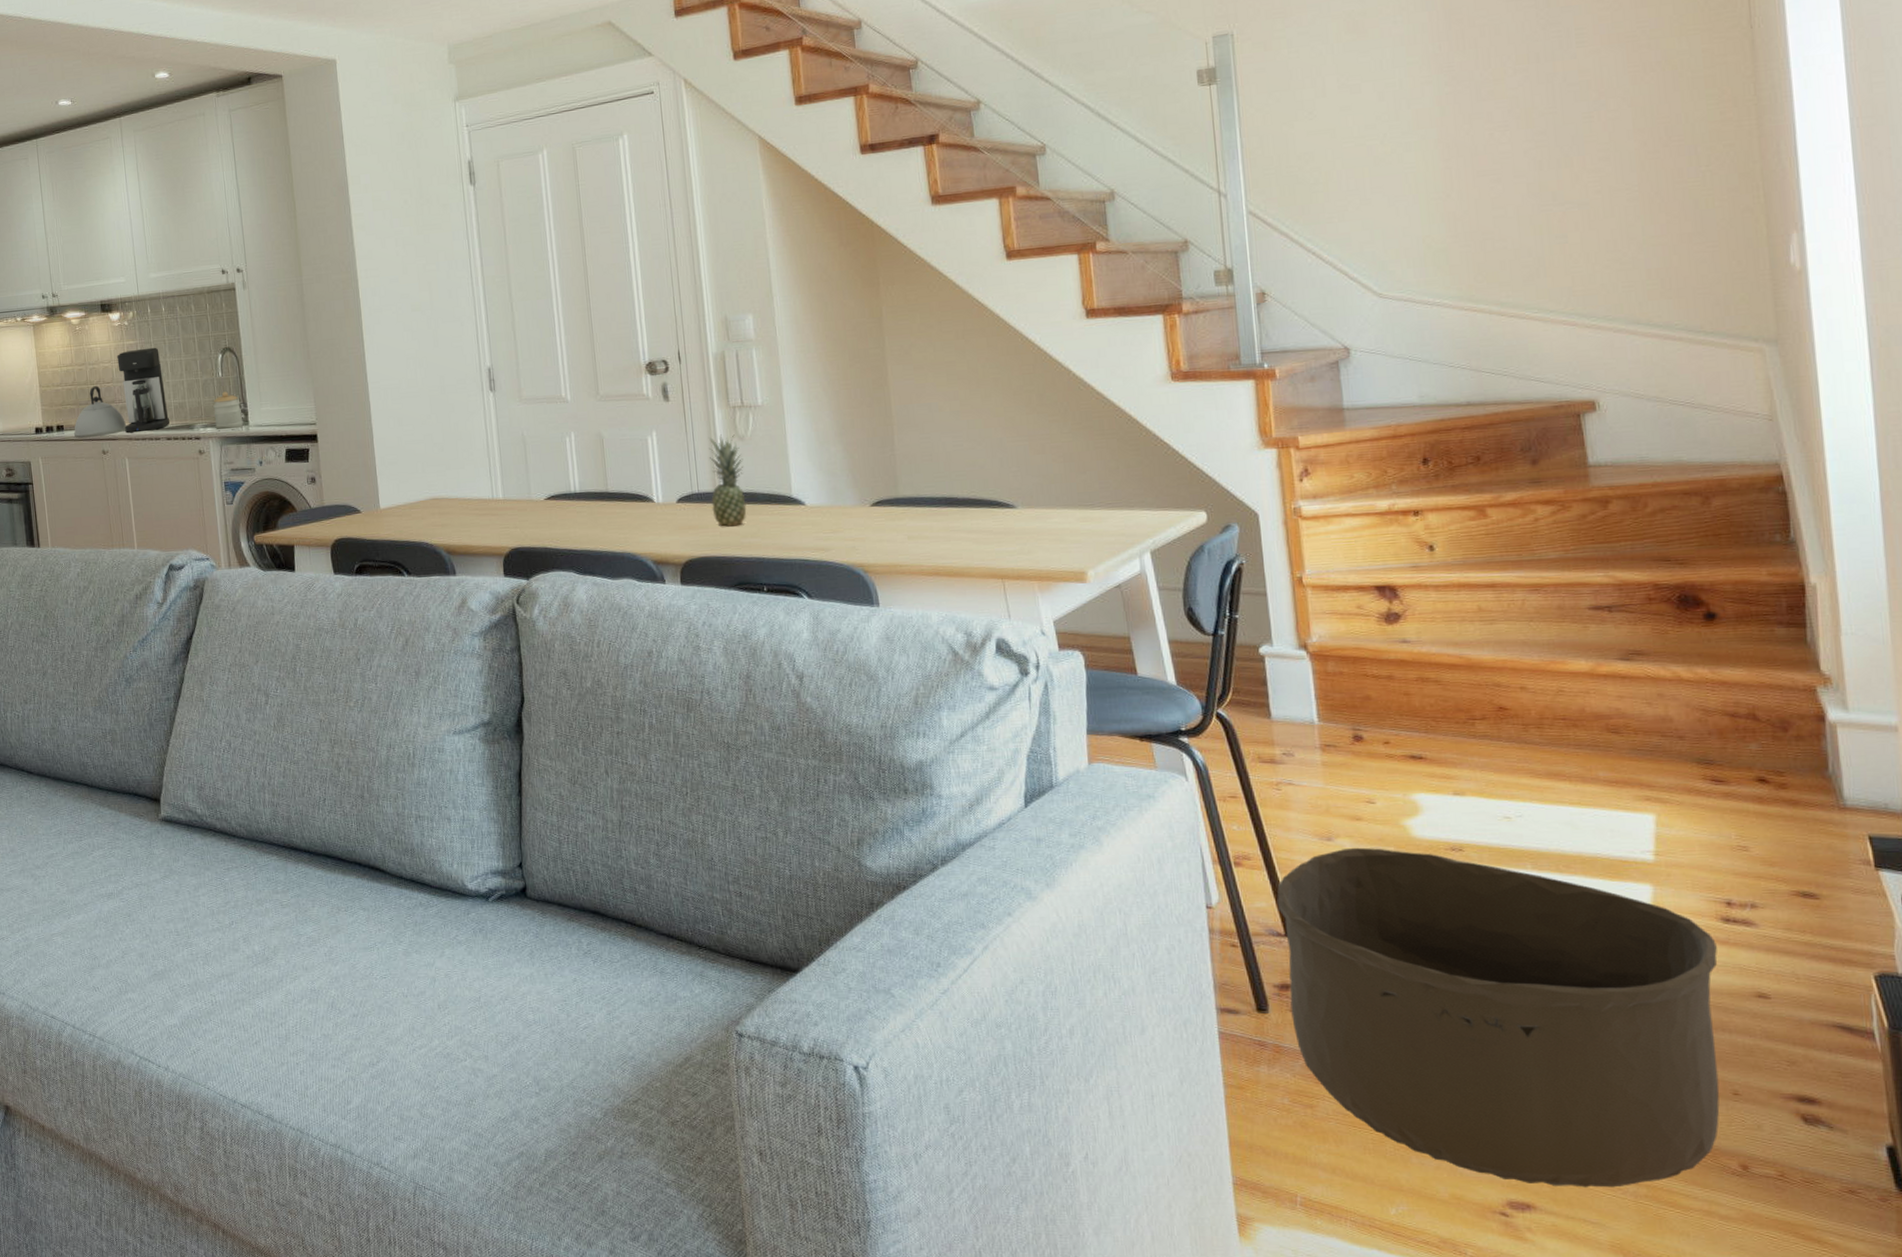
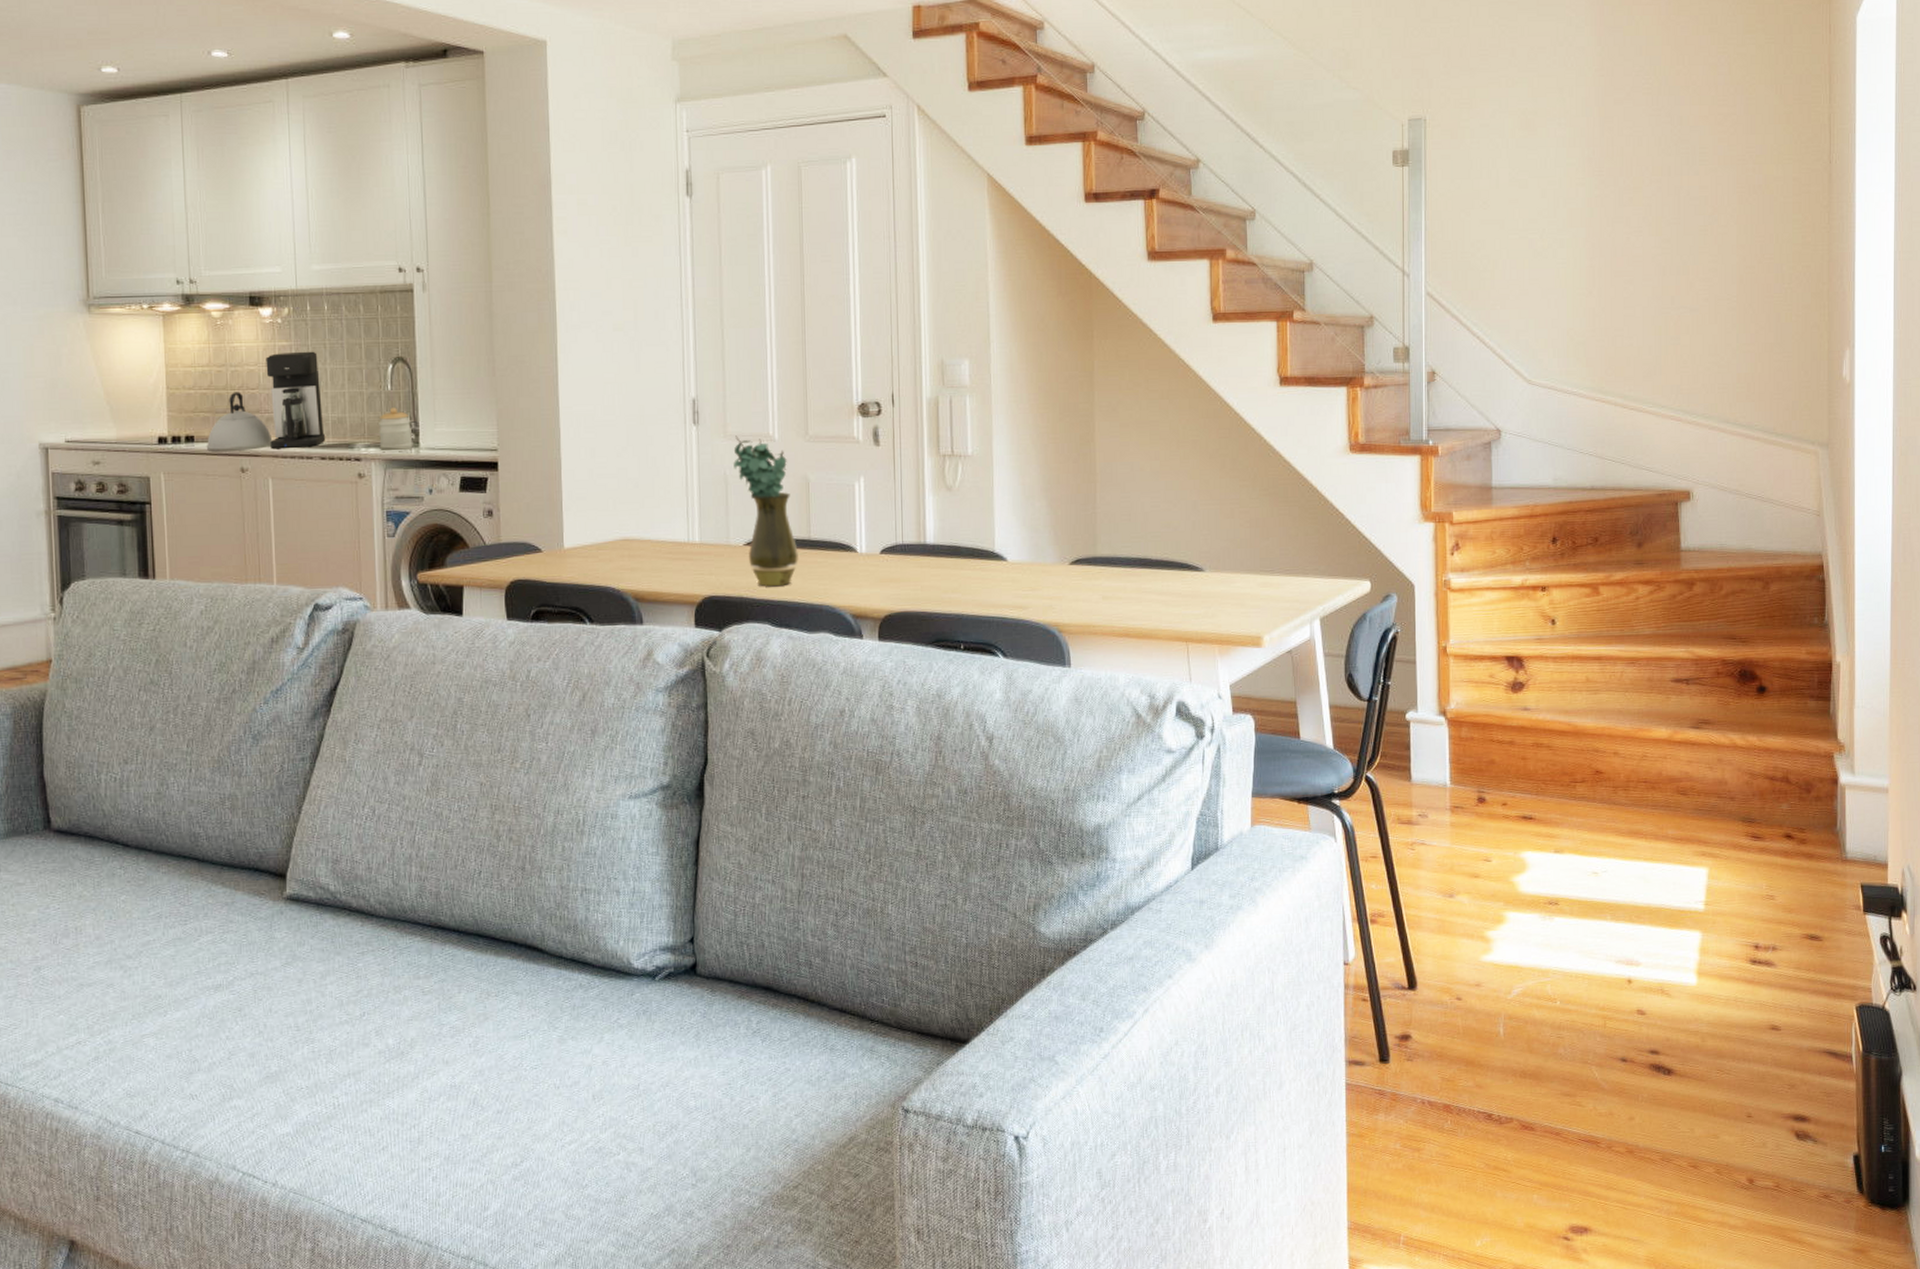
vase: none [529,399,599,538] -> present [733,435,800,587]
fruit: present [708,434,747,527] -> none [915,484,950,581]
basket: present [1276,847,1720,1188] -> none [1404,903,1745,1210]

